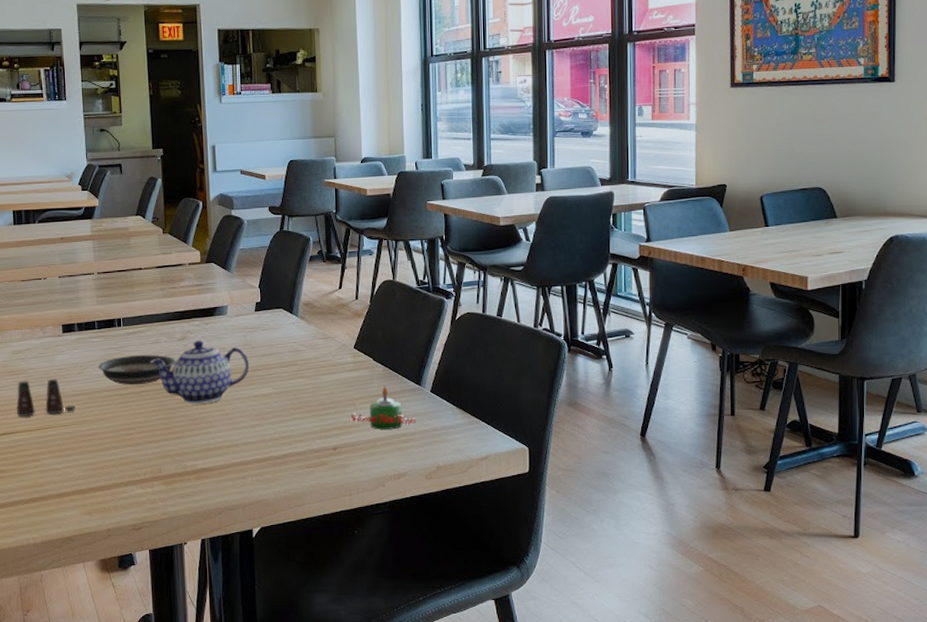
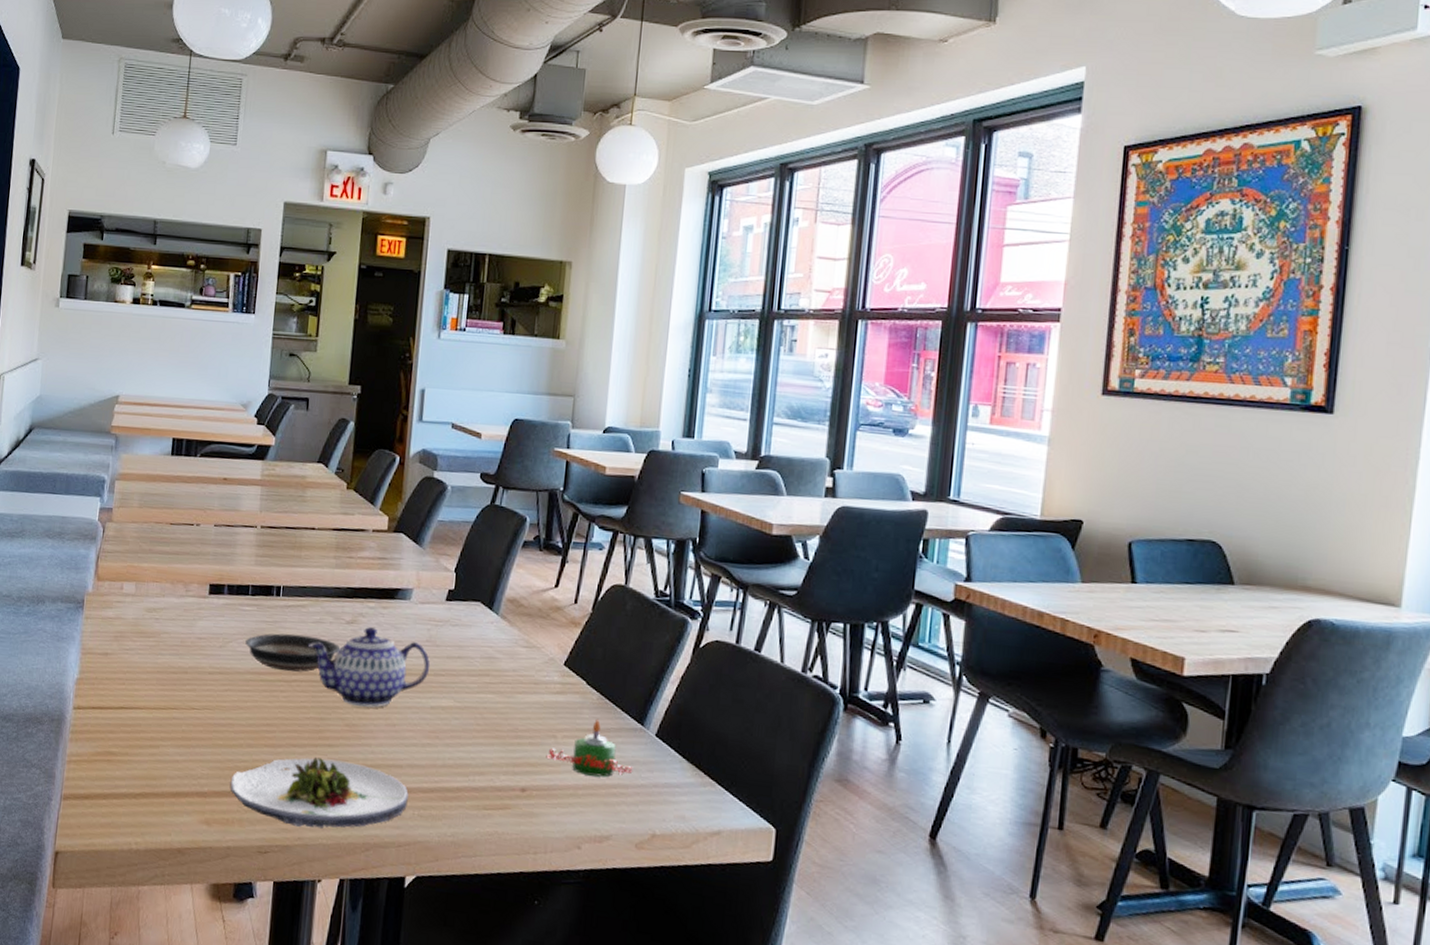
salt shaker: present [16,379,76,417] -> none [140,645,211,694]
salad plate: none [103,448,247,504] -> present [230,757,409,829]

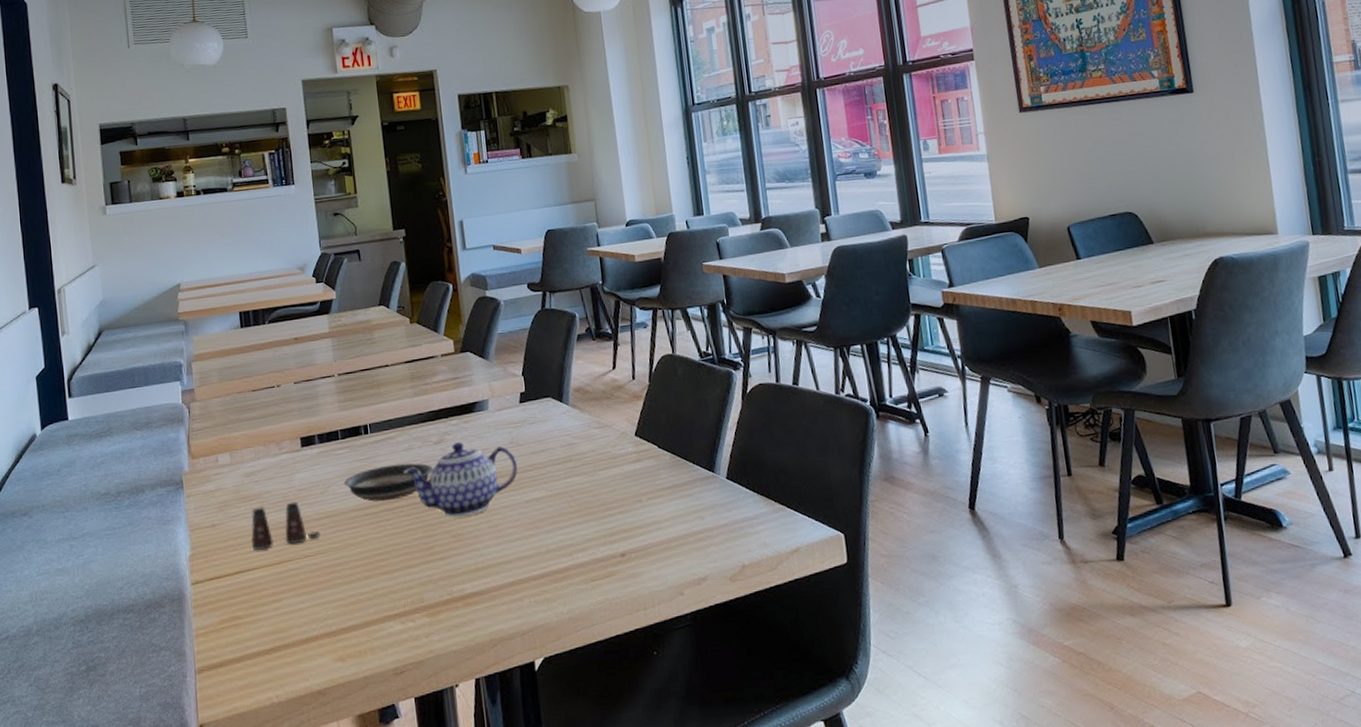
salt shaker: none [140,645,211,694] -> present [250,501,320,550]
salad plate: present [230,757,409,829] -> none [355,569,523,641]
candle: present [546,718,633,777] -> none [636,476,714,529]

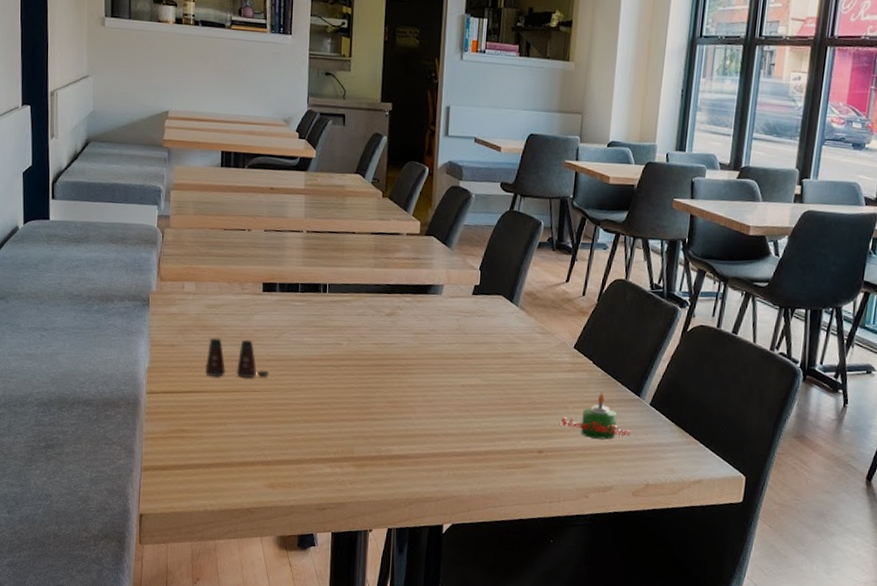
saucer: present [344,463,434,502] -> none [297,325,382,358]
teapot: present [404,442,518,517] -> none [354,318,460,387]
candle: none [636,476,714,529] -> present [559,392,631,440]

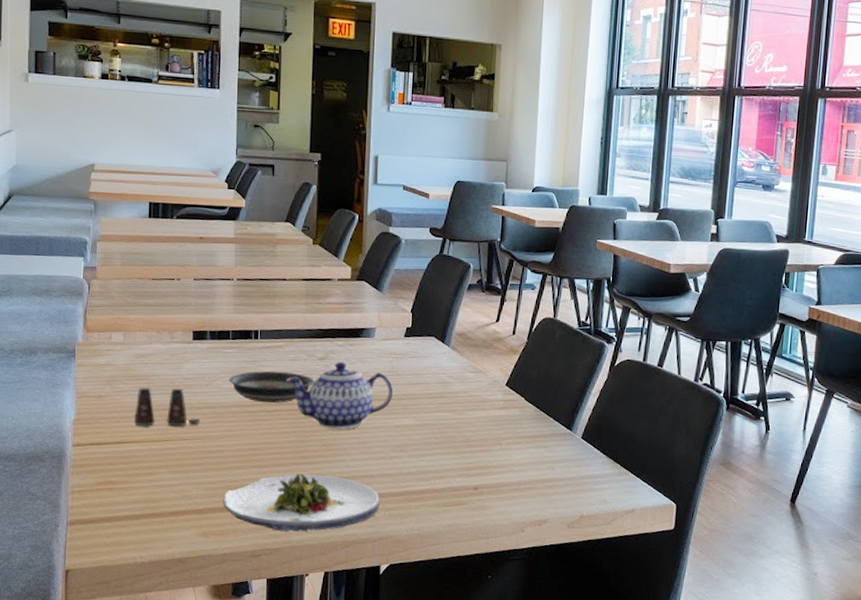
salad plate: none [290,429,444,488] -> present [223,474,380,532]
saucer: none [297,325,382,358] -> present [229,371,315,403]
teapot: none [354,318,460,387] -> present [286,362,394,430]
candle: present [559,392,631,440] -> none [493,427,564,474]

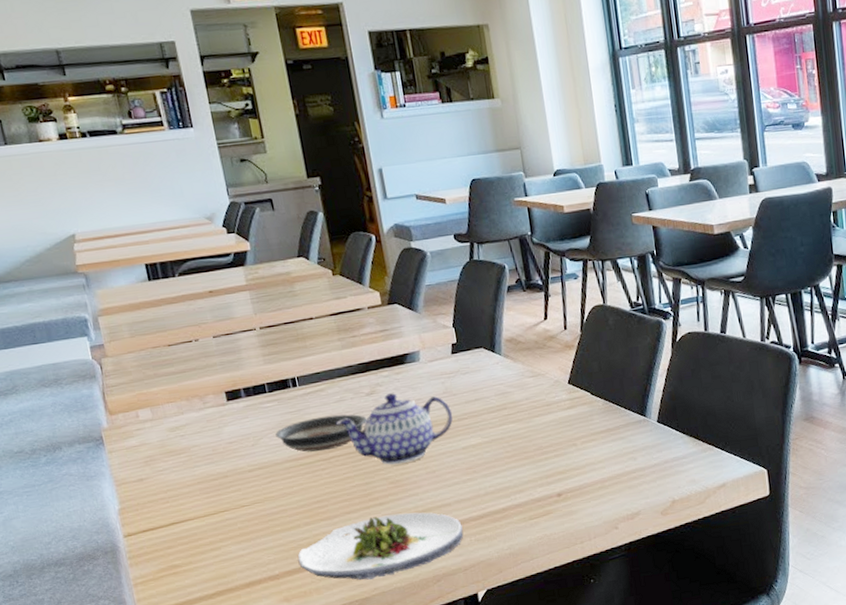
salt shaker: present [133,387,200,427] -> none [180,454,255,502]

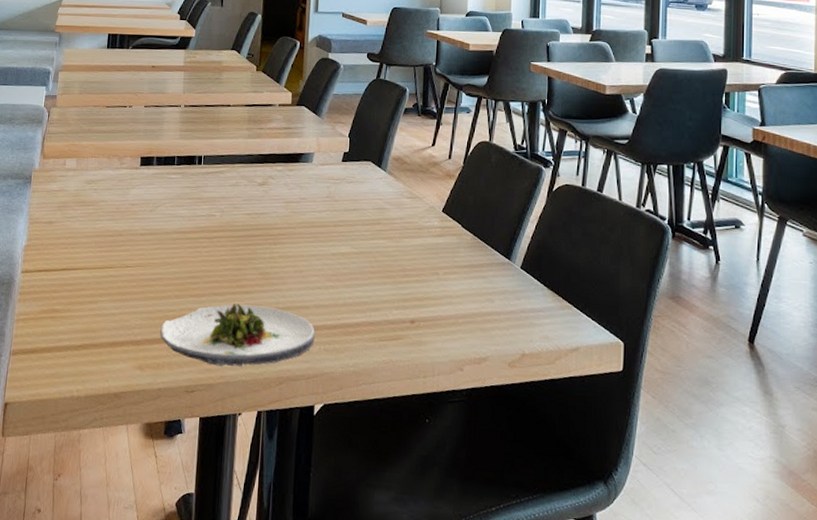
saucer: present [275,414,367,452] -> none [172,196,254,230]
teapot: present [336,393,453,465] -> none [226,187,331,257]

